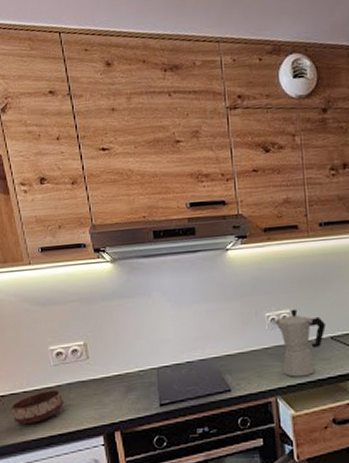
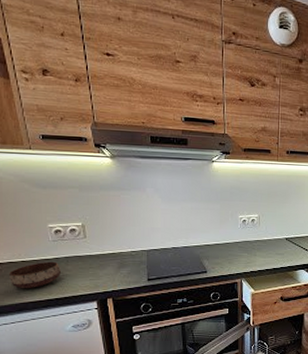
moka pot: present [273,309,326,377] -> none [245,214,283,266]

